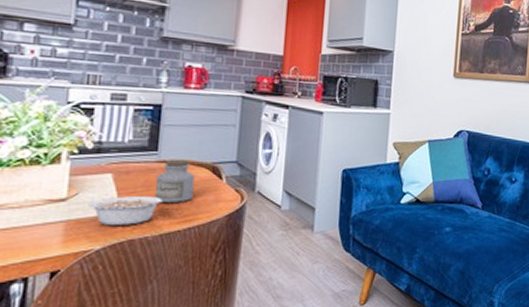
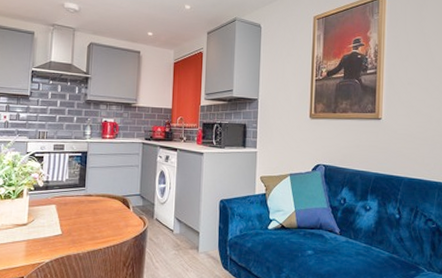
legume: present [88,195,163,225] -> none [40,221,89,244]
jar: present [154,159,195,203] -> none [83,193,111,227]

